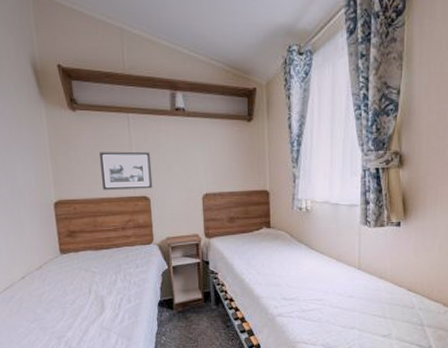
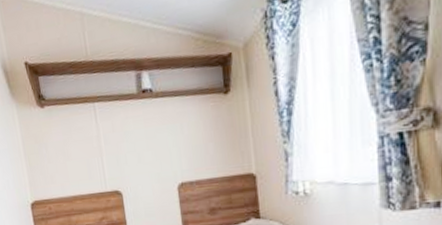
picture frame: present [98,151,153,190] -> none [68,142,124,187]

